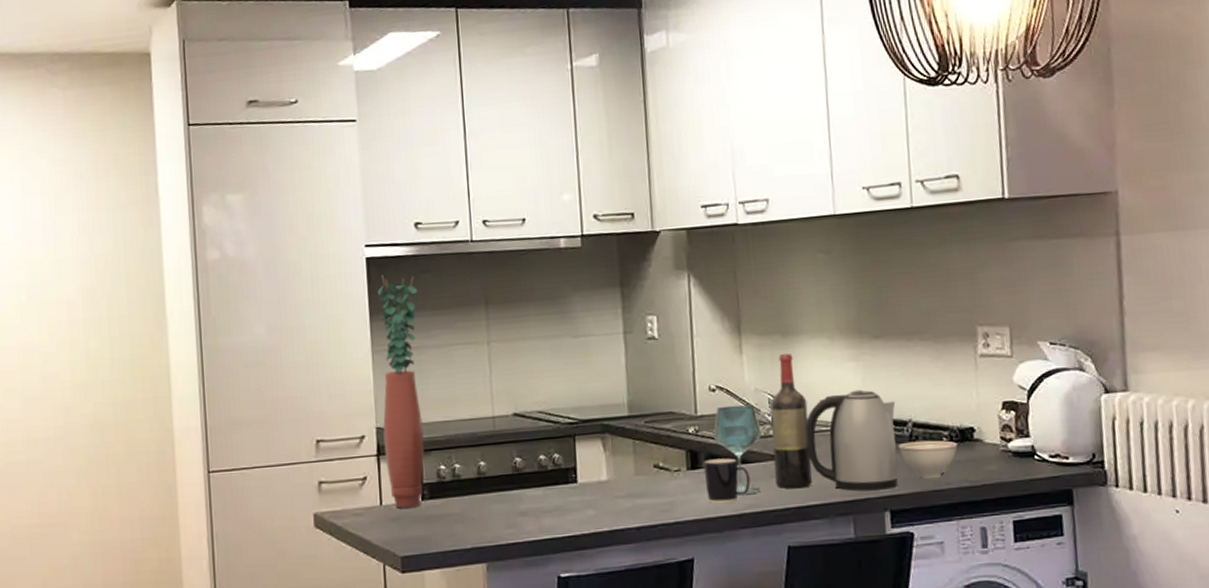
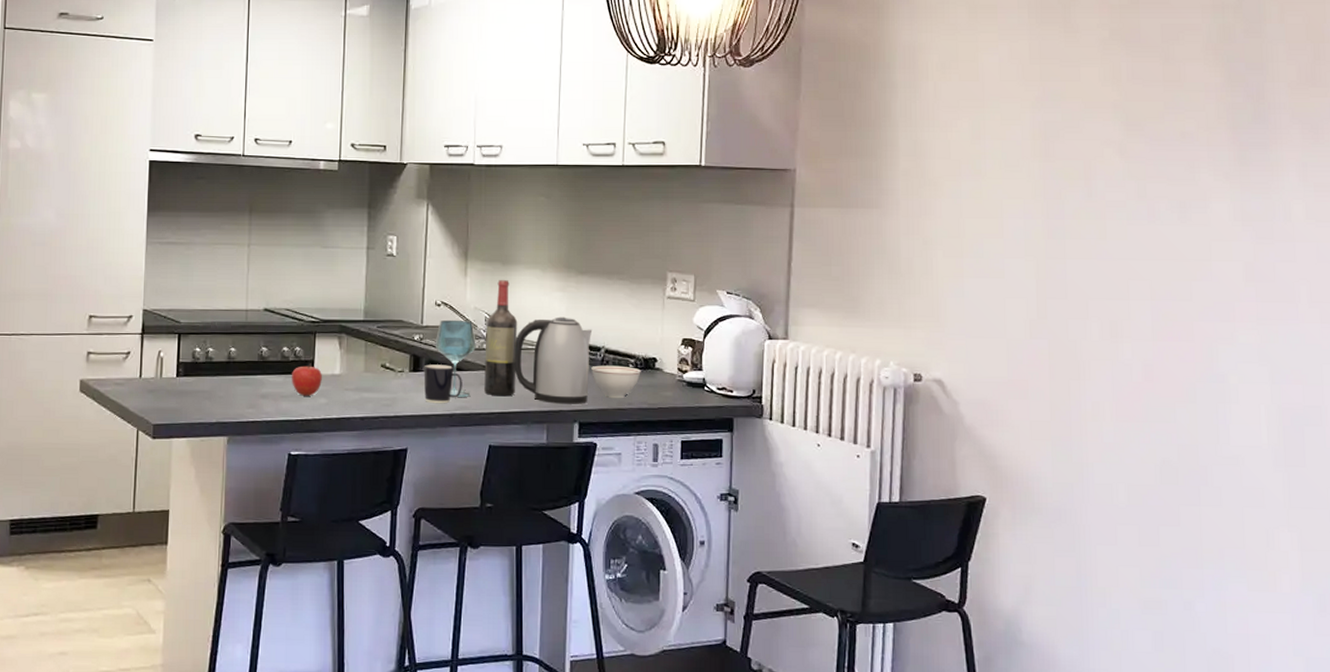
vase: present [377,275,425,509] -> none [148,177,192,382]
fruit: none [552,471,589,509] -> present [292,363,323,396]

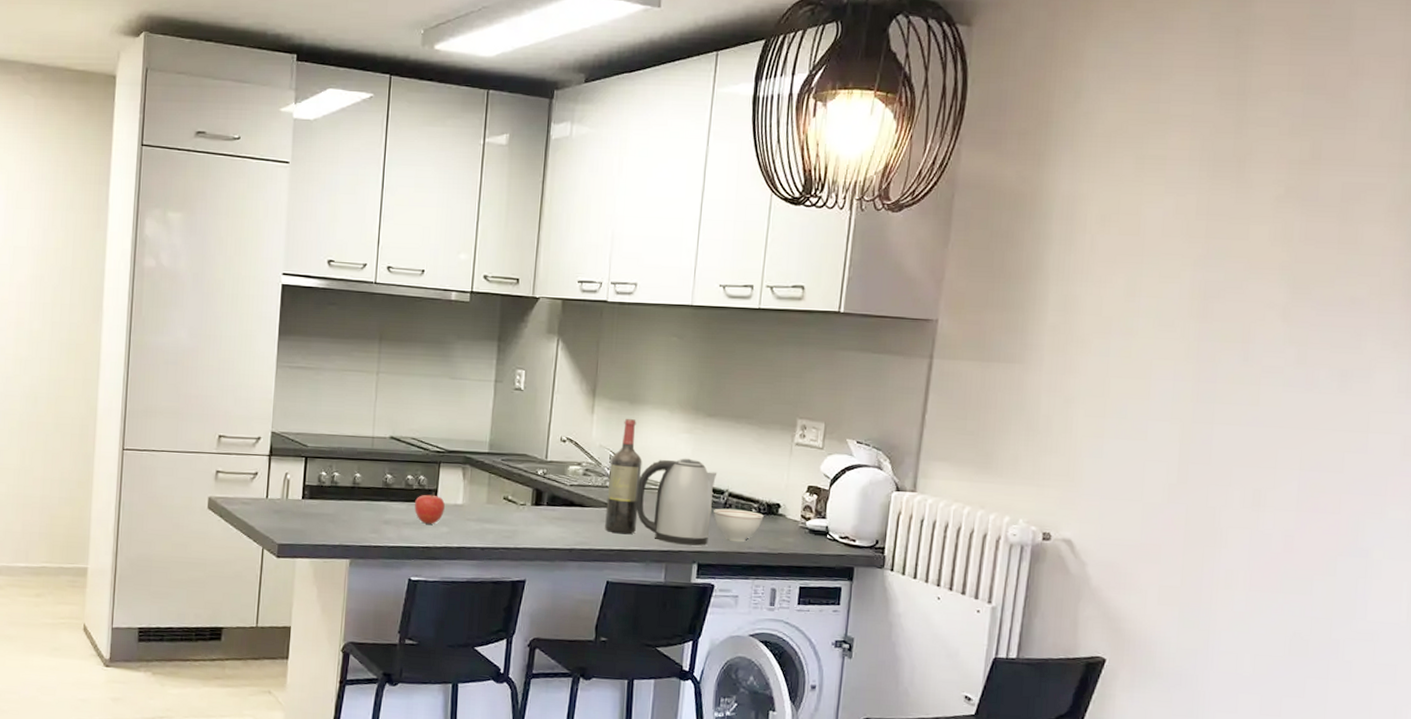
mug: present [423,364,462,404] -> none [545,499,584,539]
wine glass: present [435,319,476,397] -> none [558,456,600,533]

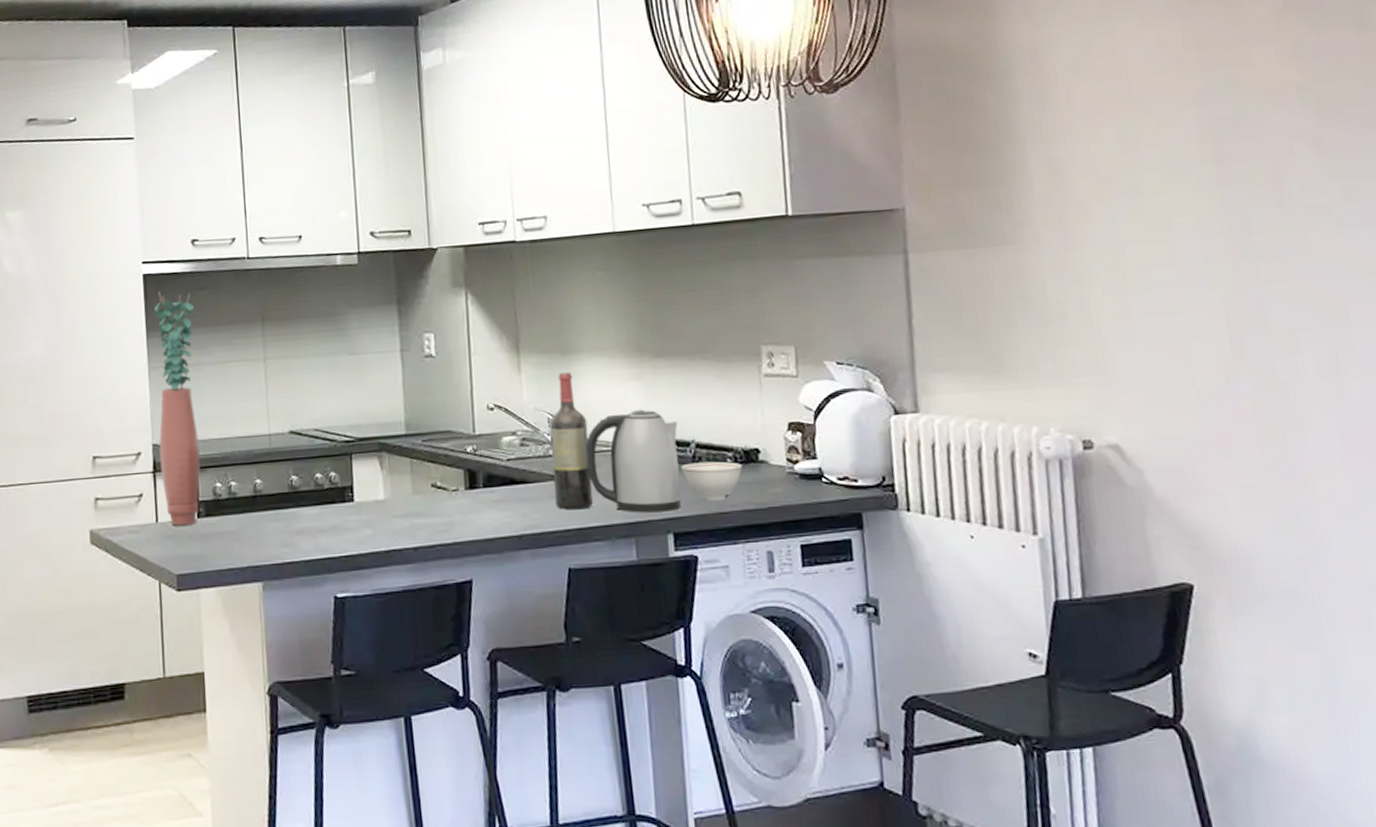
vase: none [276,301,323,504] -> present [154,291,201,526]
fruit: present [415,492,446,524] -> none [329,489,365,528]

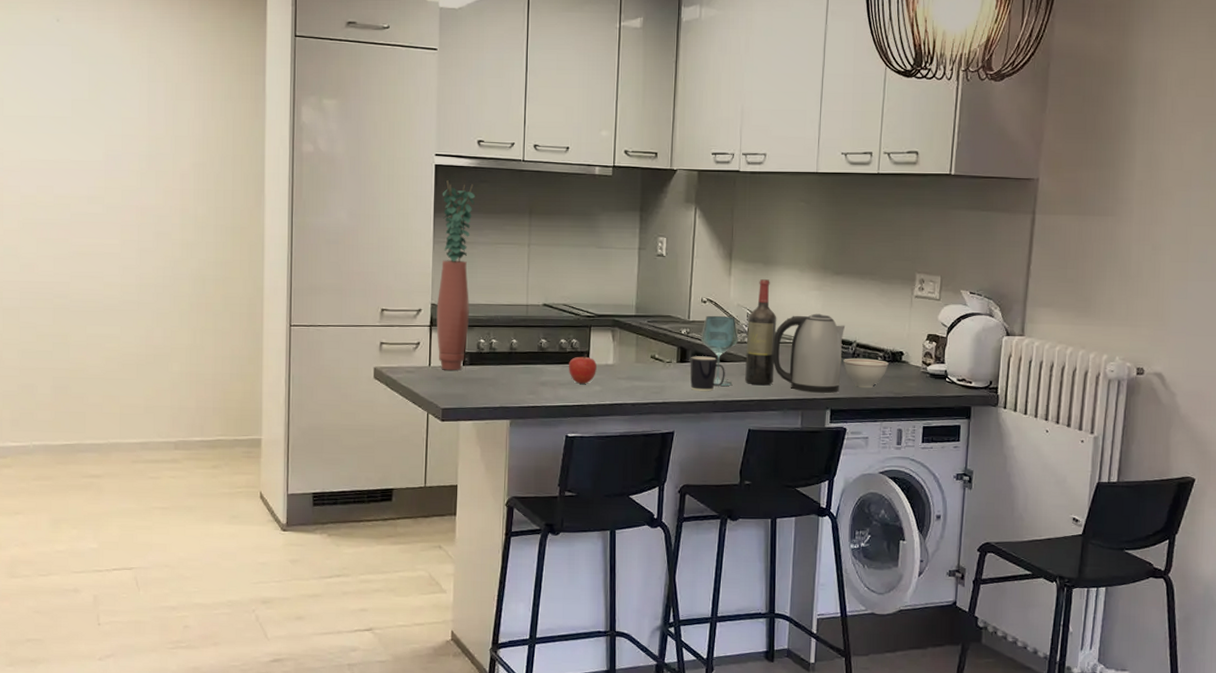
fruit: none [329,489,365,528] -> present [569,354,598,384]
mug: none [481,478,530,525] -> present [690,356,725,392]
wine glass: none [491,424,541,514] -> present [700,315,738,386]

